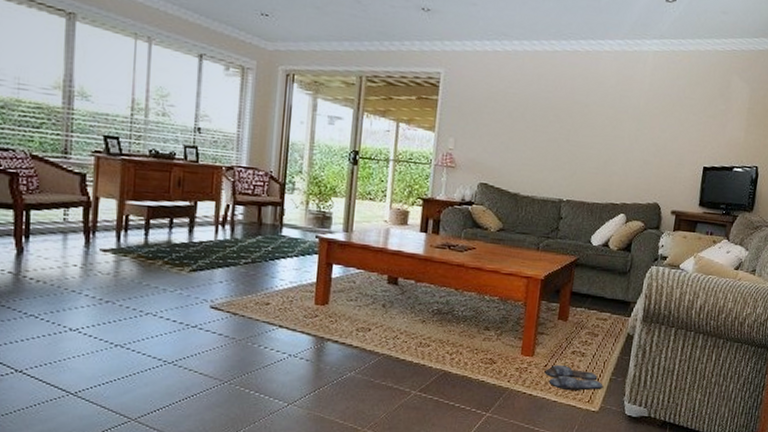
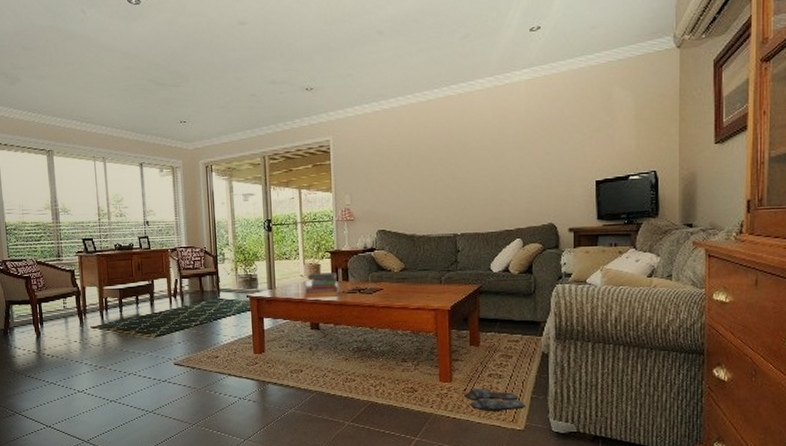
books: none [386,220,427,251] -> present [304,272,339,299]

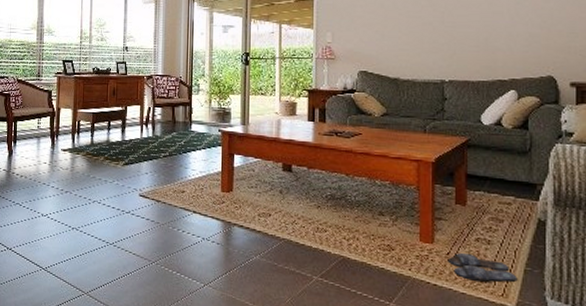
books: present [304,272,339,299] -> none [279,111,314,139]

